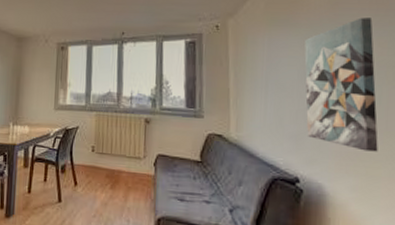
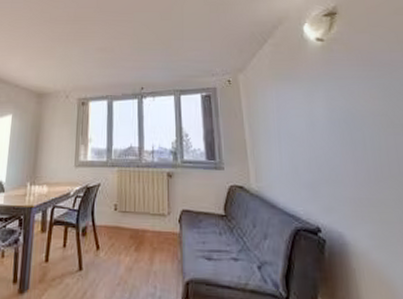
wall art: present [304,17,378,152] -> none [308,72,387,197]

